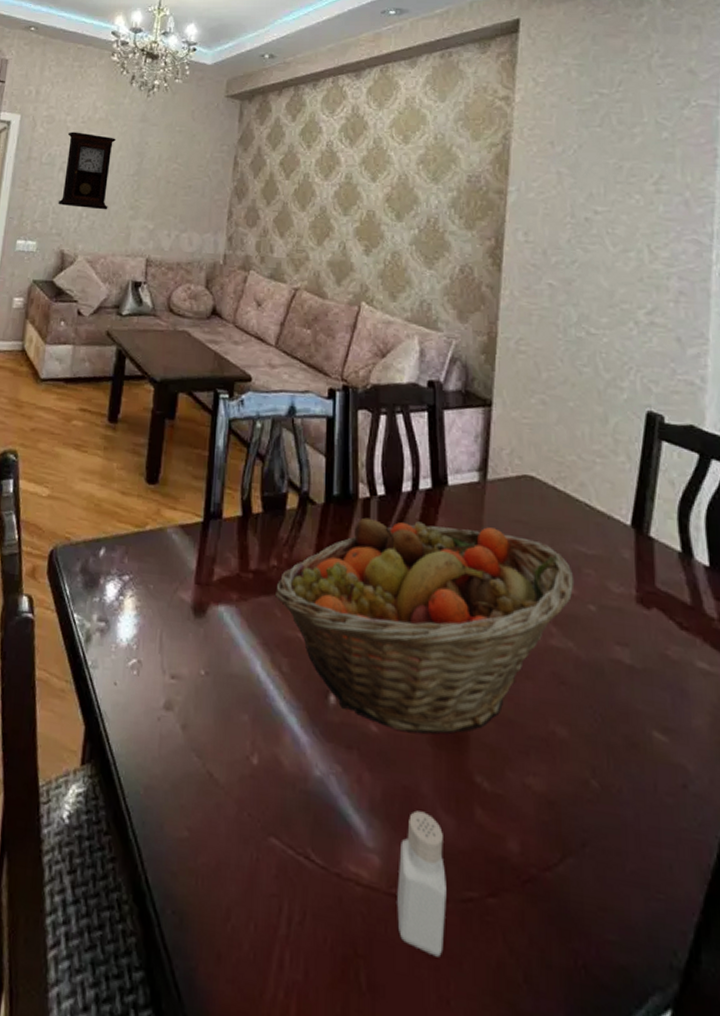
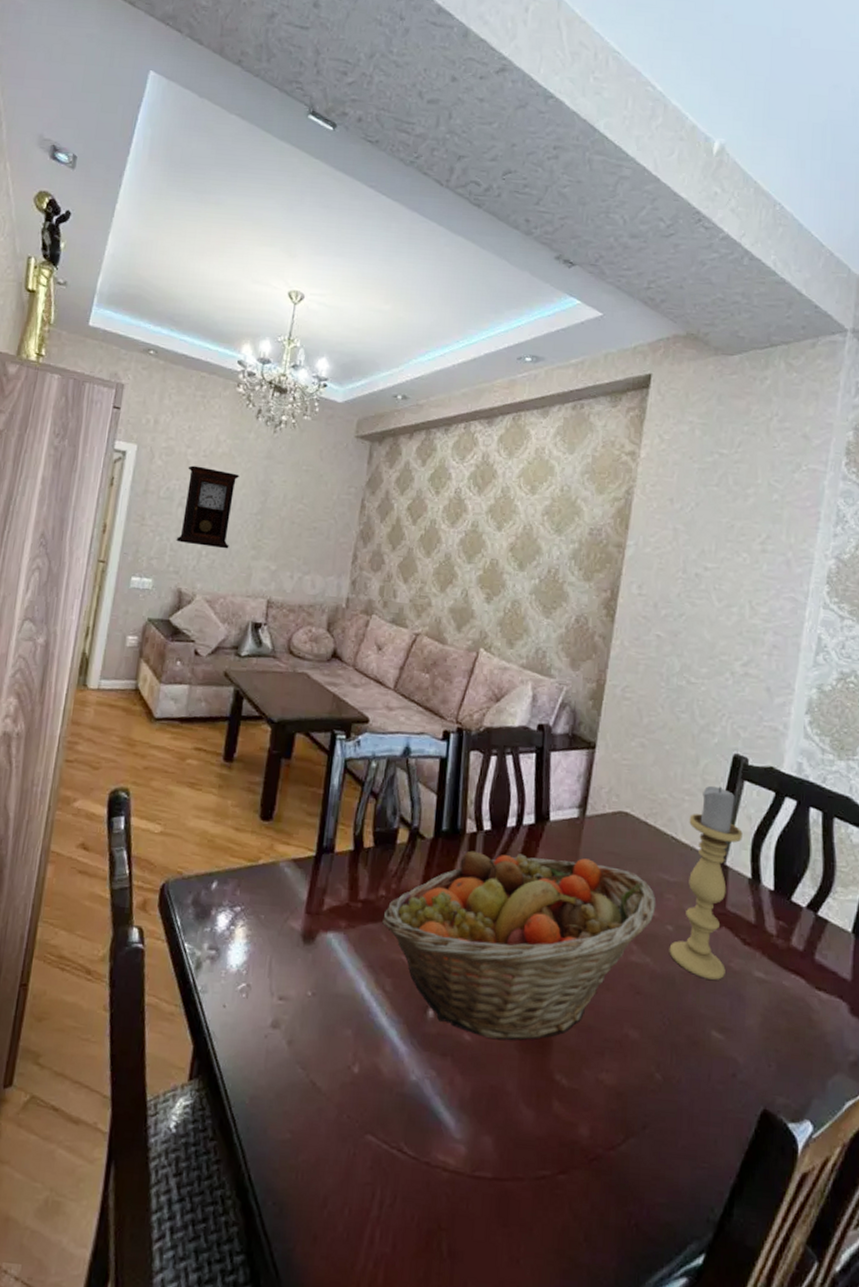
pepper shaker: present [397,810,447,957] -> none [478,1106,524,1226]
candle holder: none [593,447,666,671] -> present [669,786,743,980]

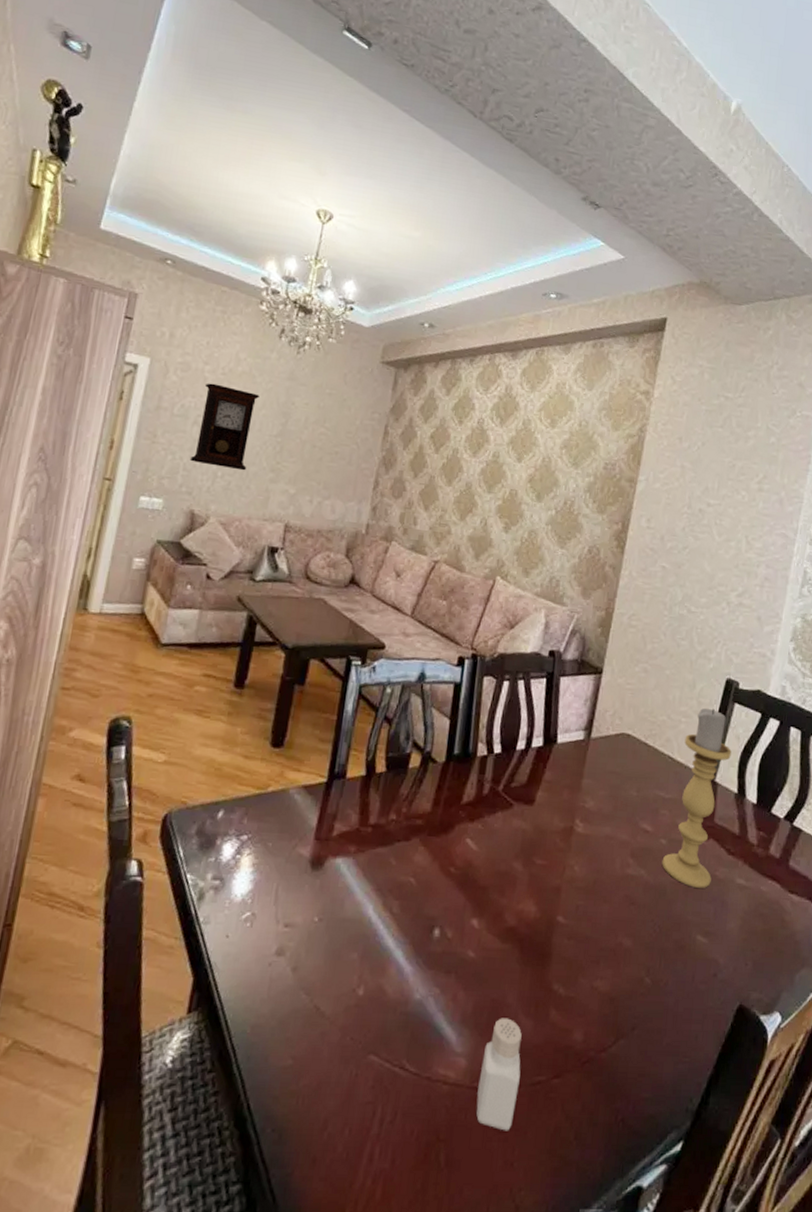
fruit basket: present [382,850,656,1041] -> none [392,773,652,955]
pepper shaker: none [478,1106,524,1226] -> present [476,1018,522,1131]

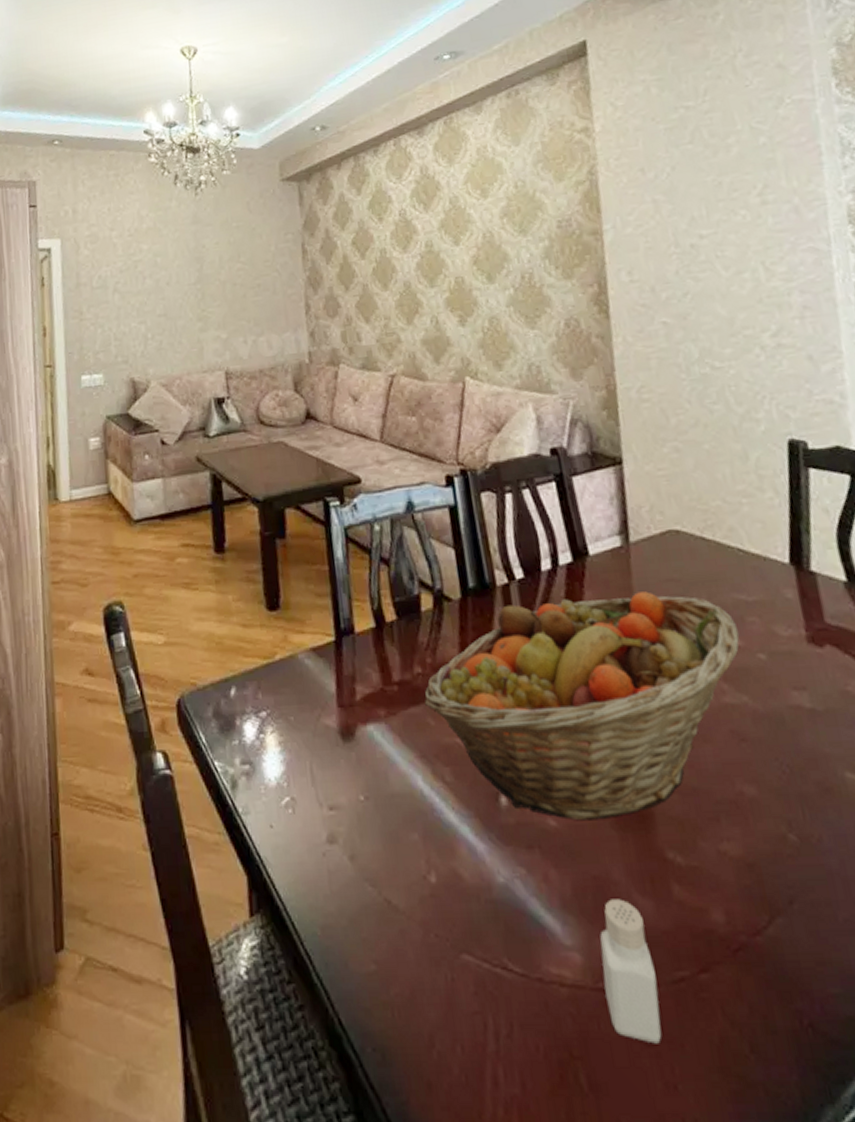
pendulum clock: present [189,383,260,471] -> none [115,246,174,330]
fruit basket: none [392,773,652,955] -> present [425,591,740,821]
candle holder: present [661,708,732,888] -> none [753,479,845,711]

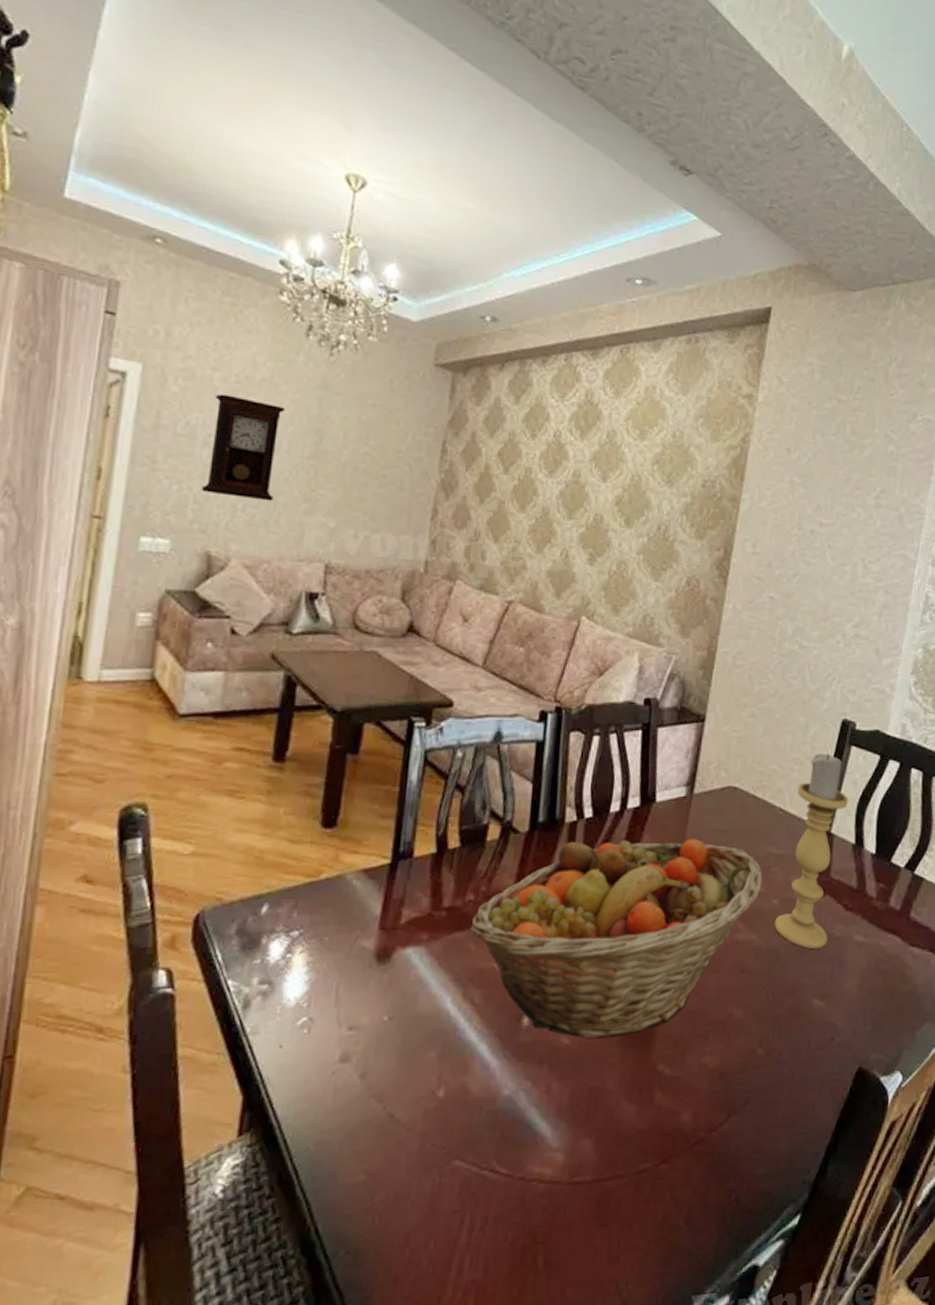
pendulum clock: none [115,246,174,330] -> present [201,393,285,502]
pepper shaker: present [599,899,662,1044] -> none [576,1105,625,1225]
candle holder: none [753,479,845,711] -> present [774,753,848,949]

